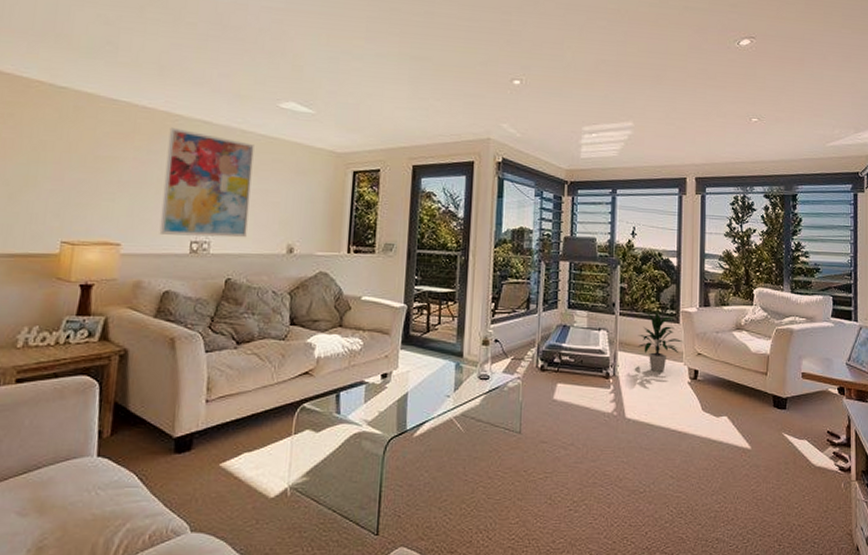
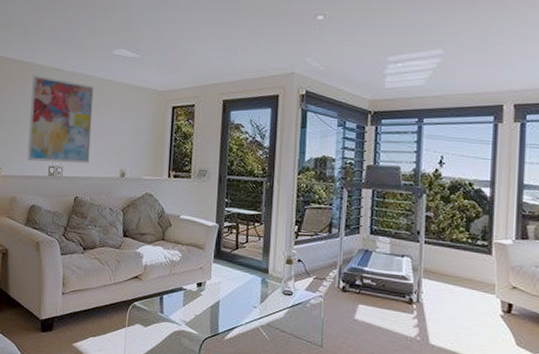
indoor plant: present [637,311,683,372] -> none [443,241,496,303]

